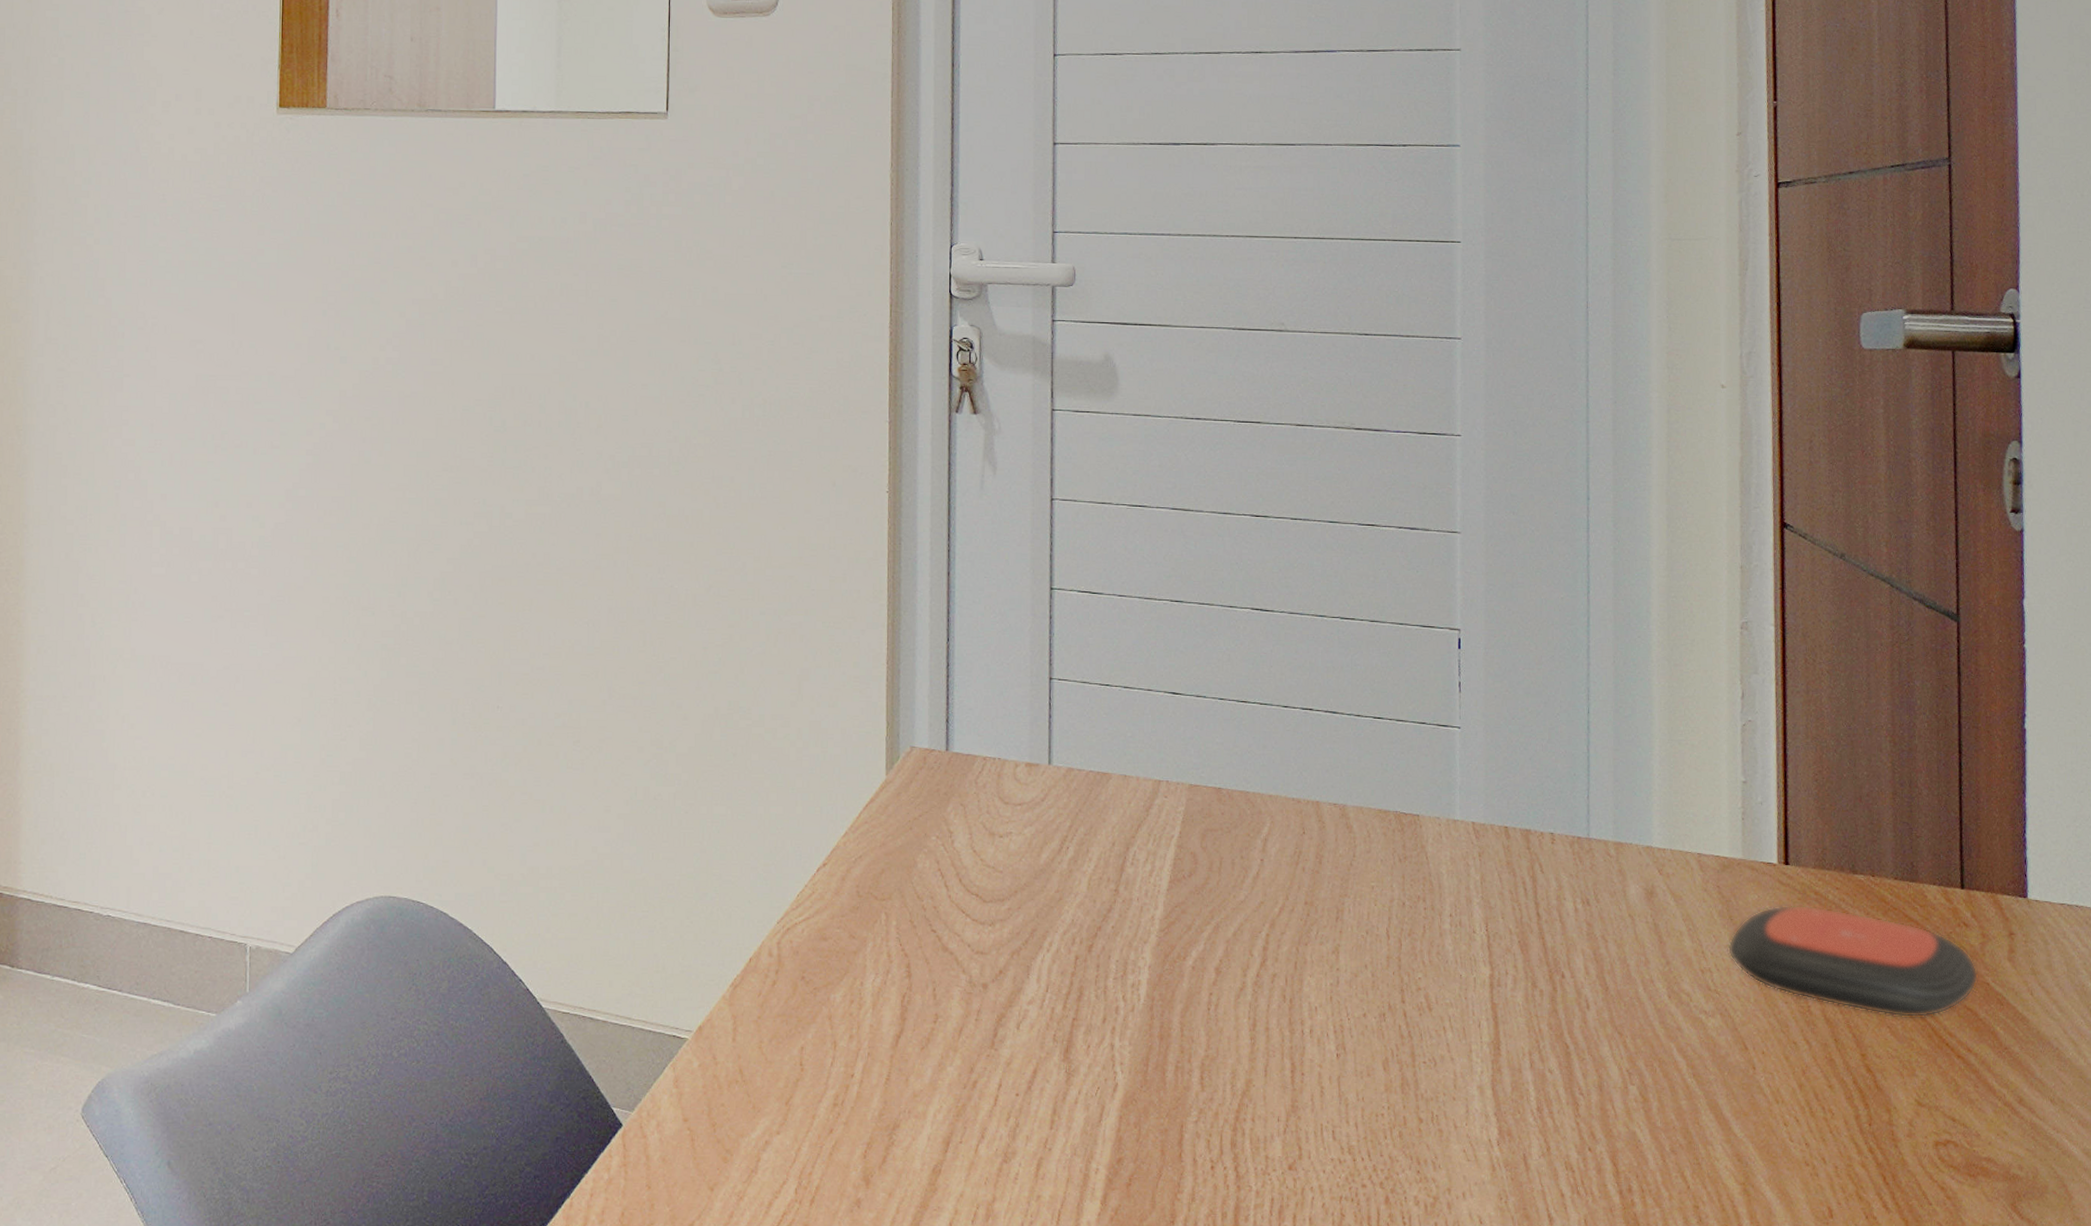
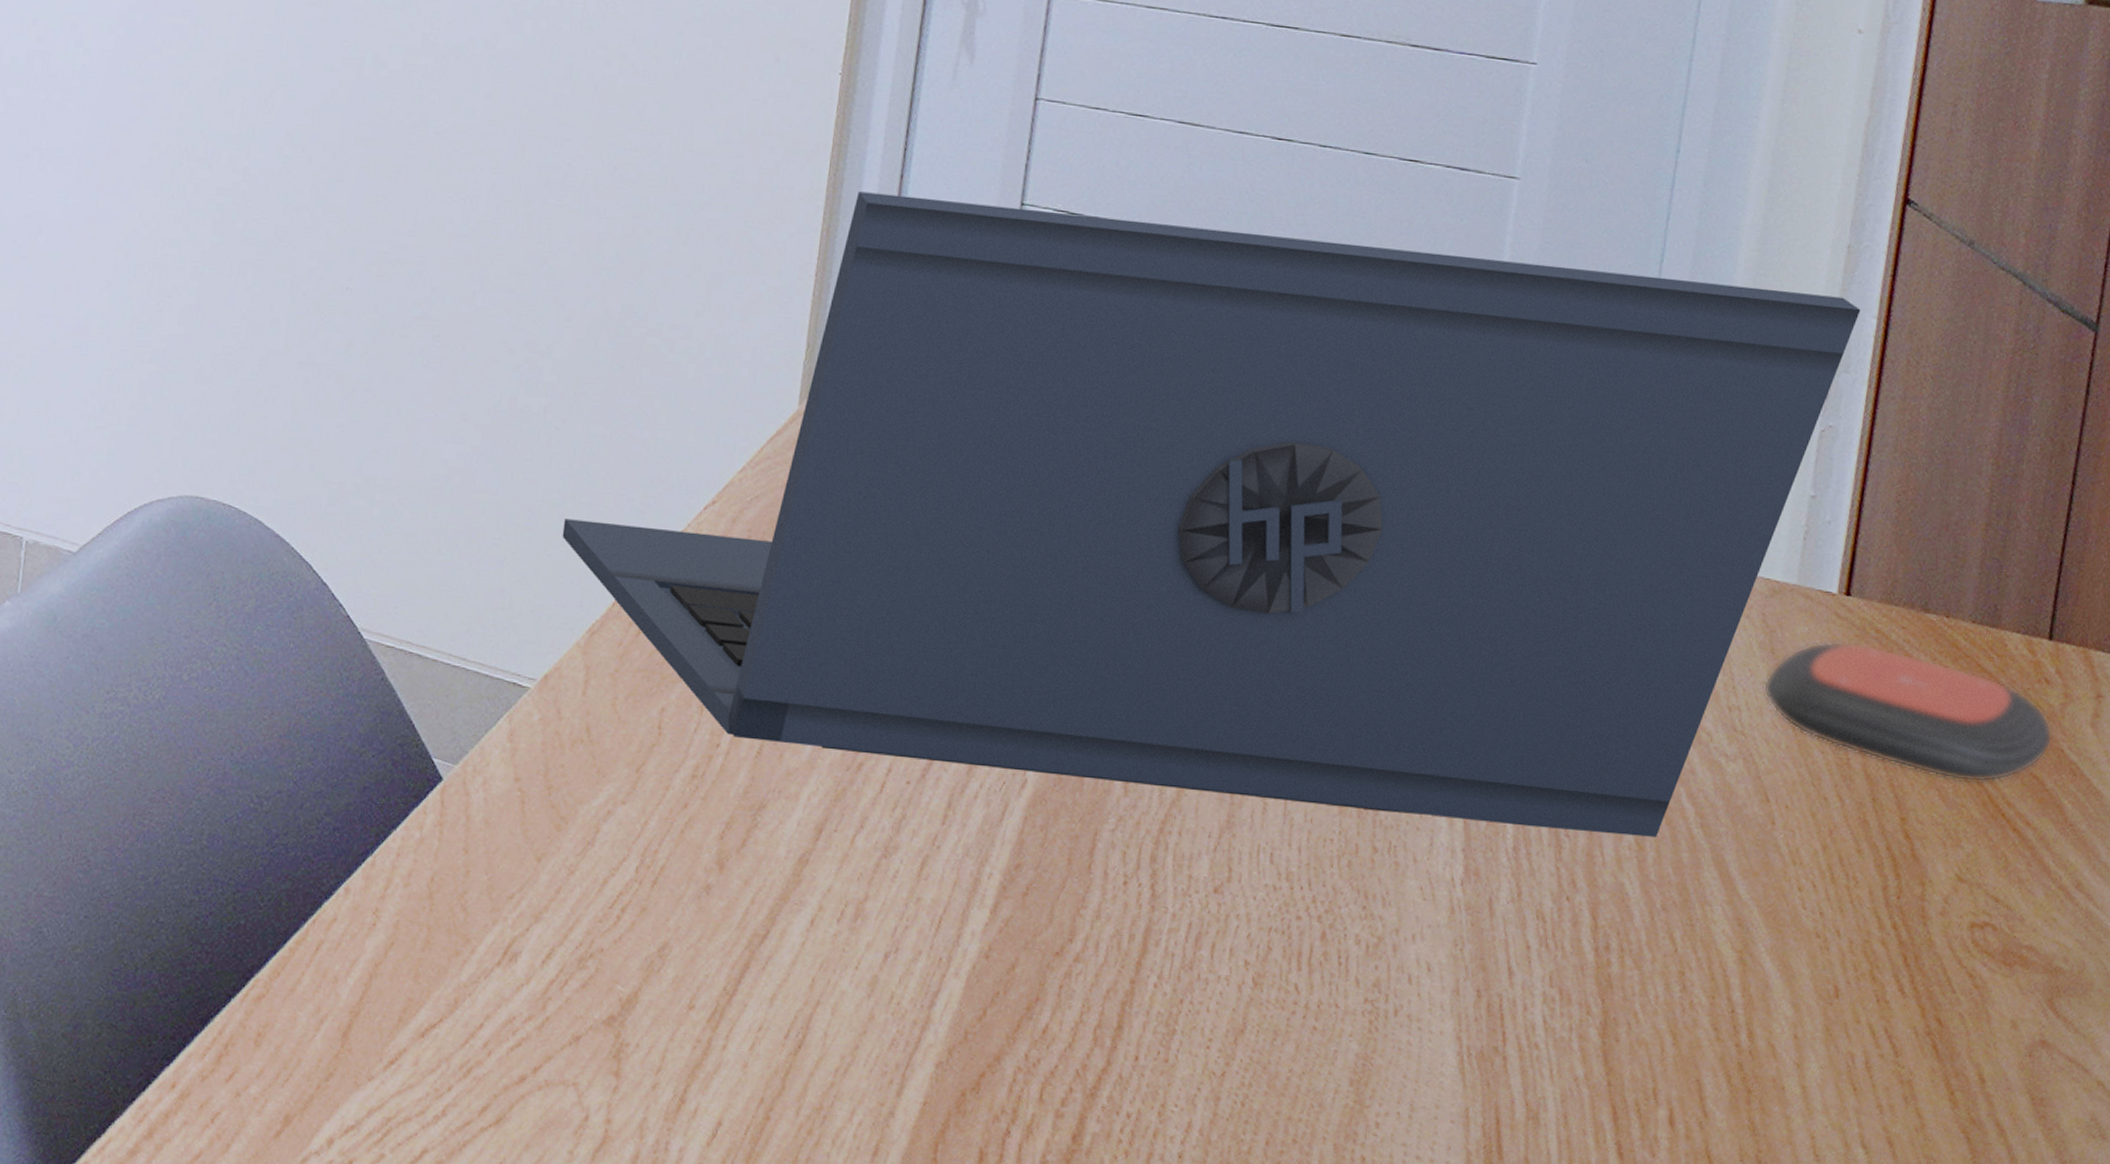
laptop: none [700,589,1760,1089] -> present [562,191,1861,837]

